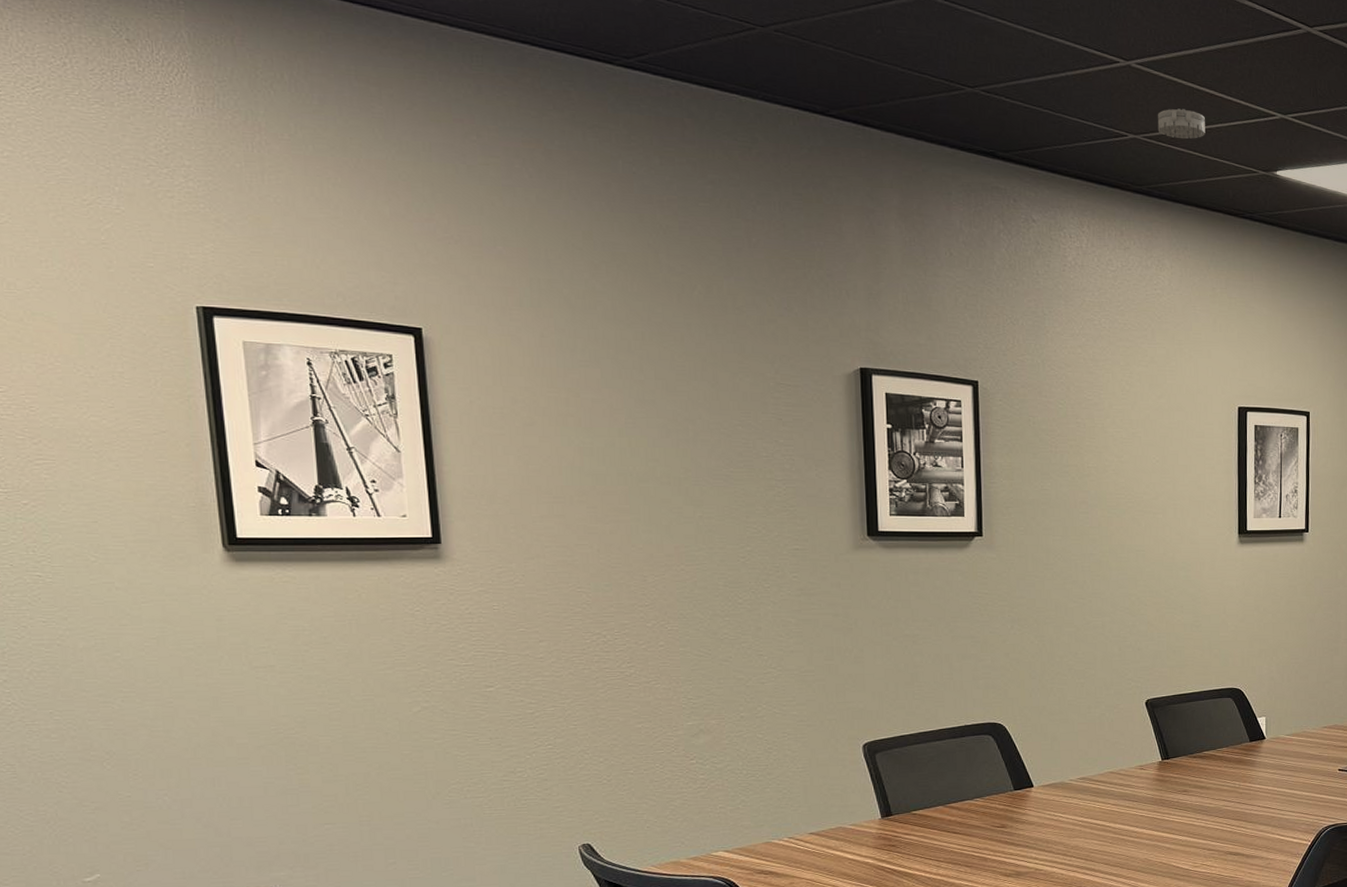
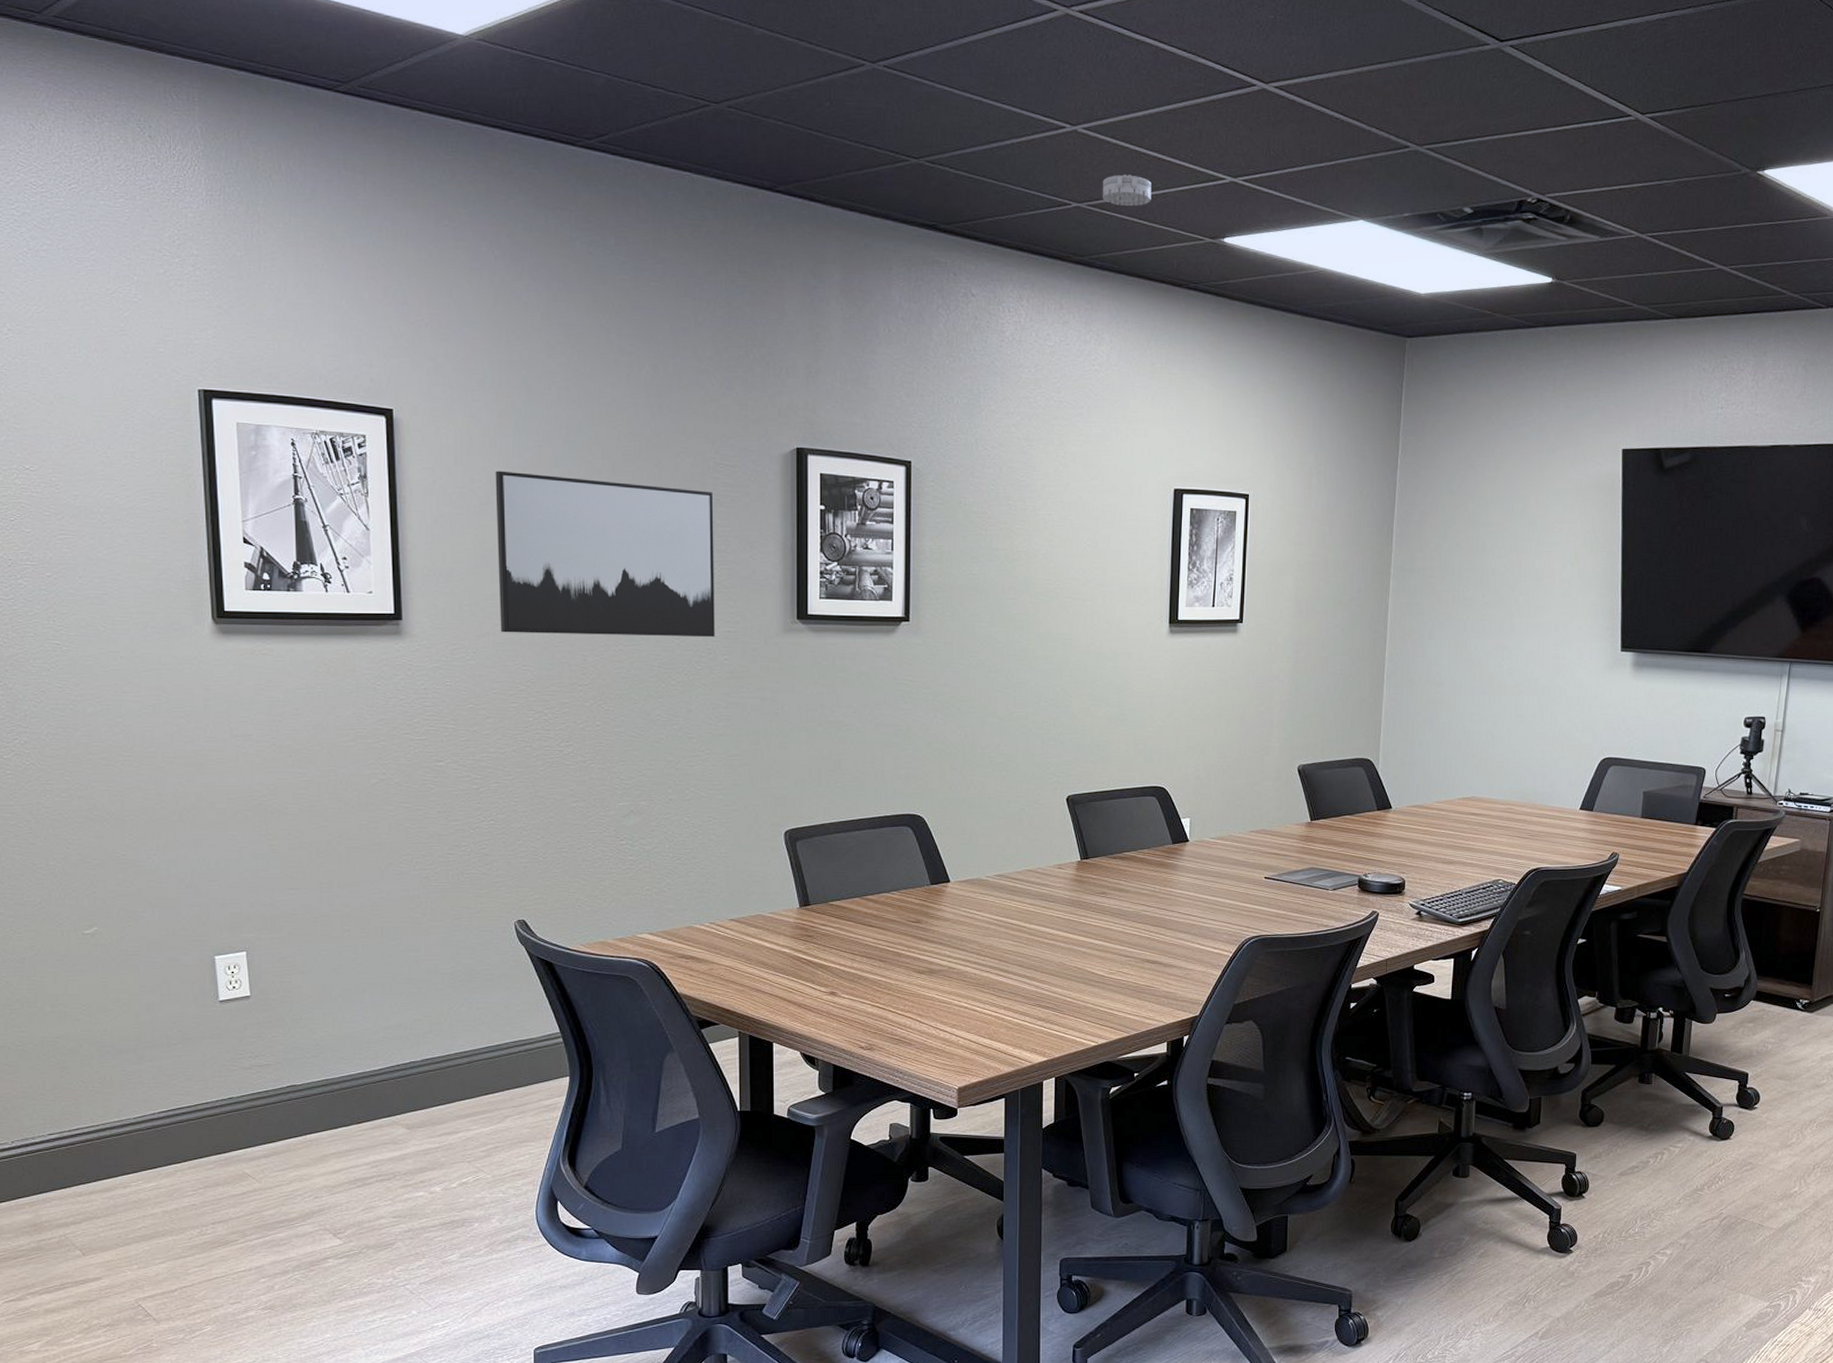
wall art: none [539,391,782,555] -> present [495,470,715,637]

